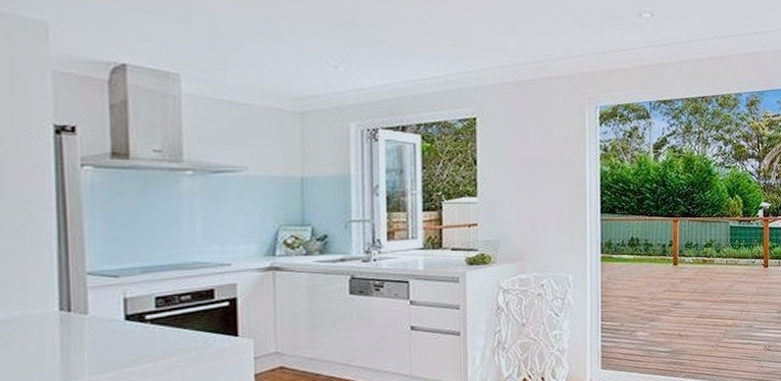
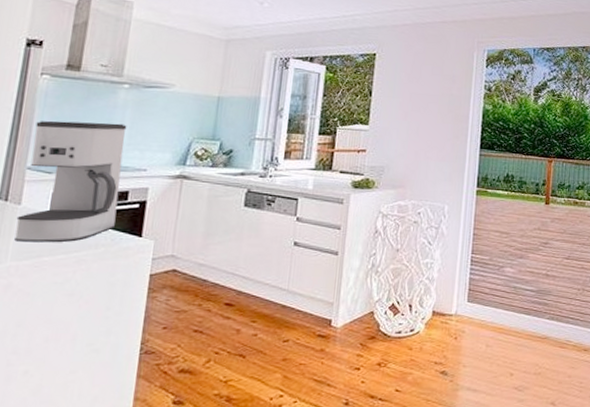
coffee maker: none [86,215,204,354] -> present [14,120,127,243]

